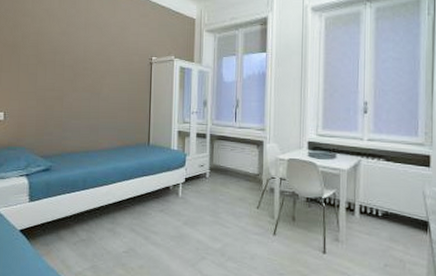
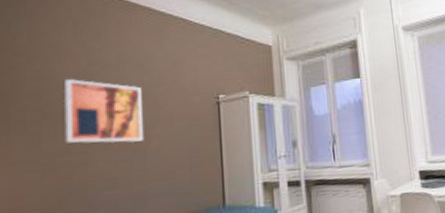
wall art: none [51,36,100,87] -> present [65,79,144,144]

